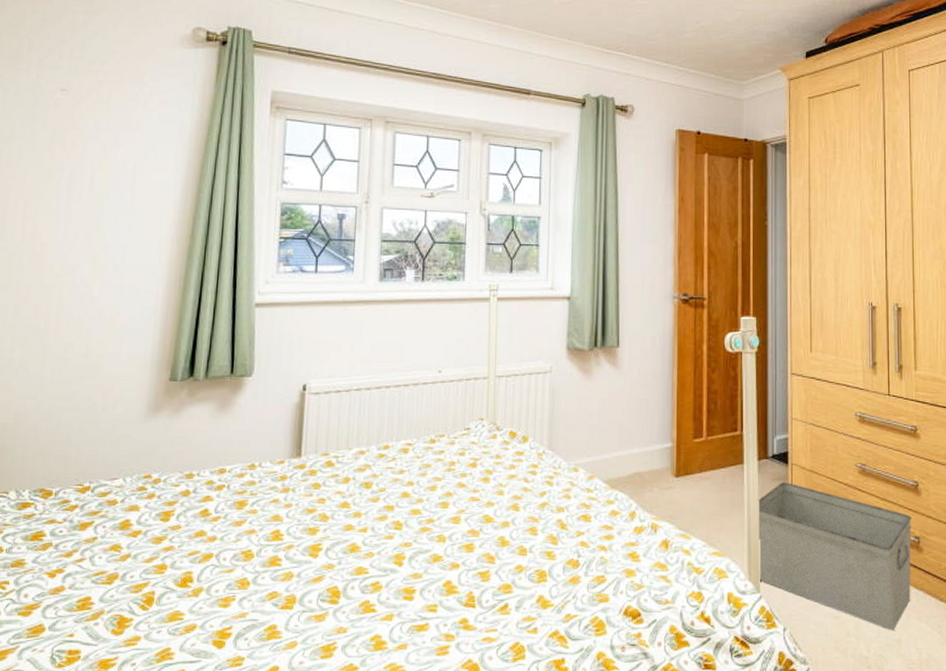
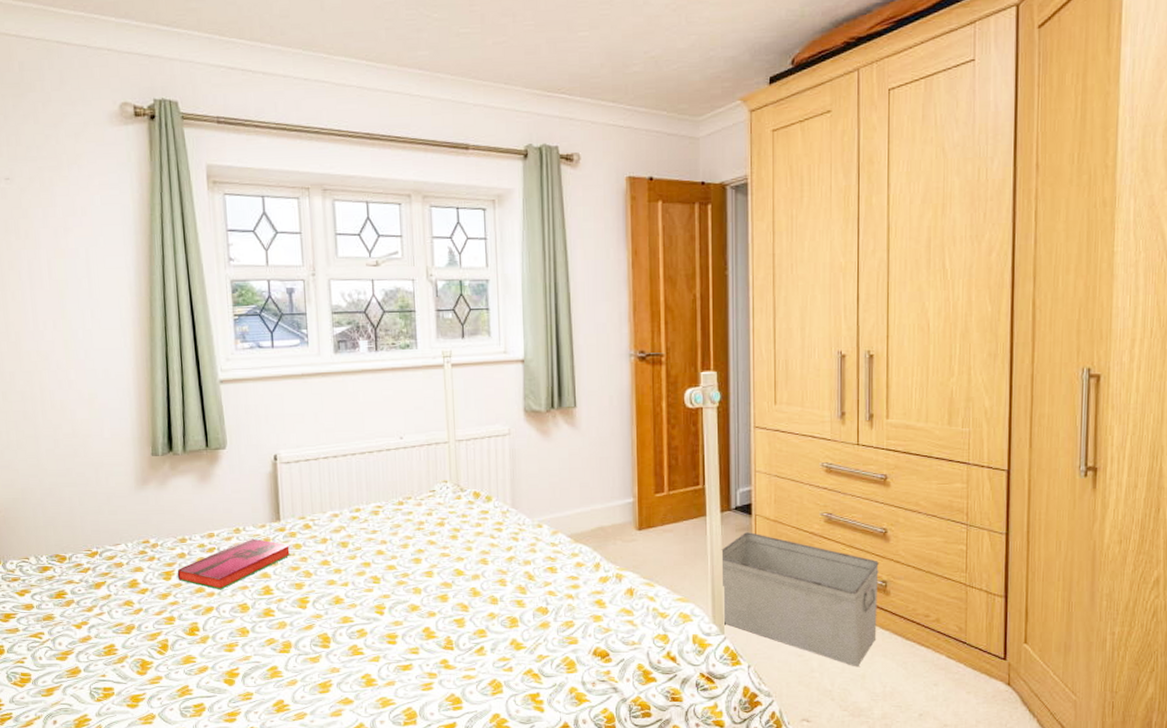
hardback book: none [177,476,309,534] -> present [177,538,291,590]

